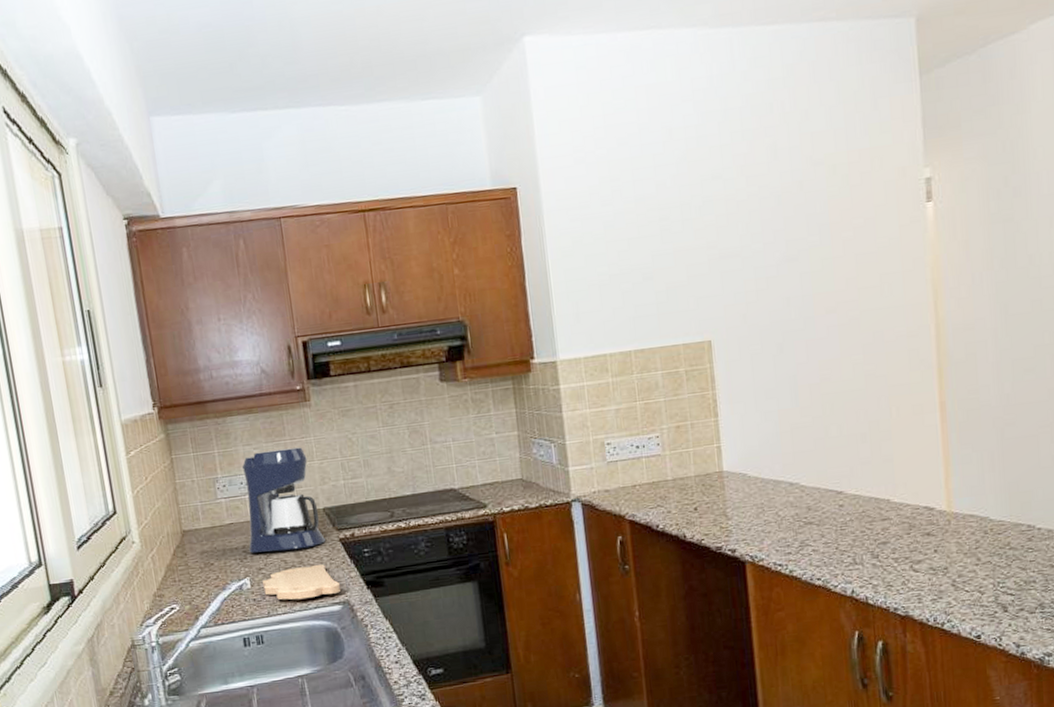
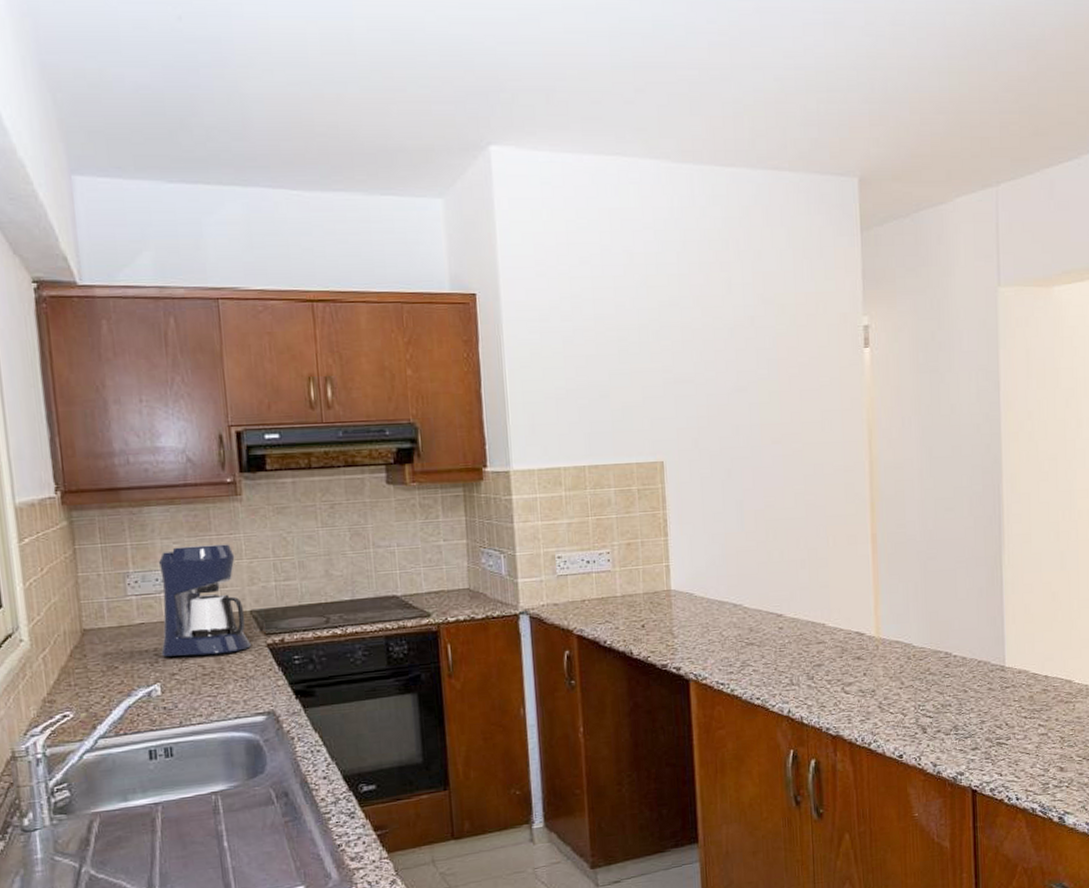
cutting board: present [263,564,341,600] -> none [176,670,266,709]

